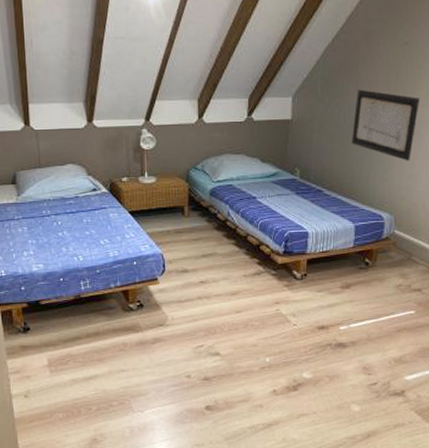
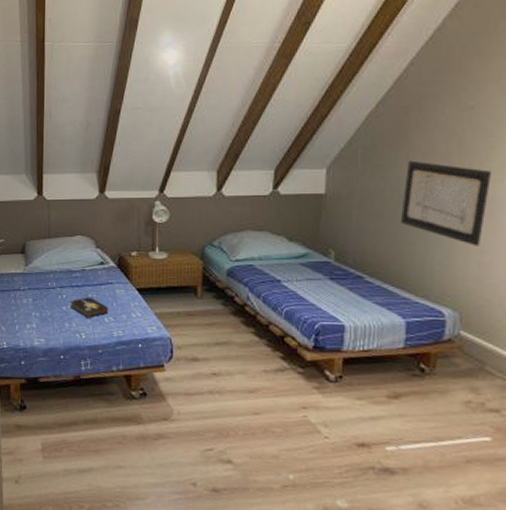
hardback book: none [65,222,104,242] -> present [69,297,108,318]

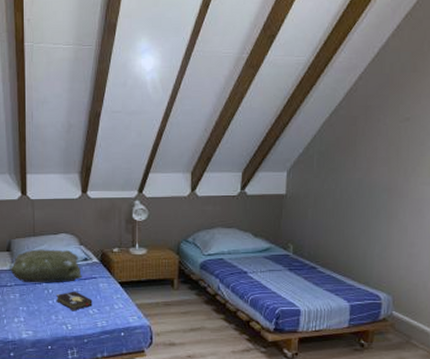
cushion: none [24,252,99,288] -> present [10,249,83,283]
wall art: present [400,160,491,246] -> none [347,165,421,240]

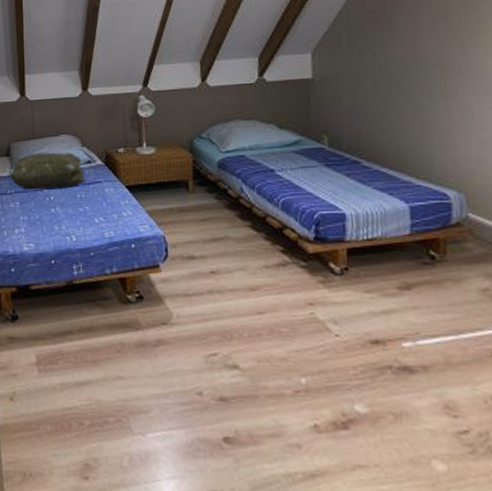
hardback book: present [55,291,93,310] -> none [58,197,98,219]

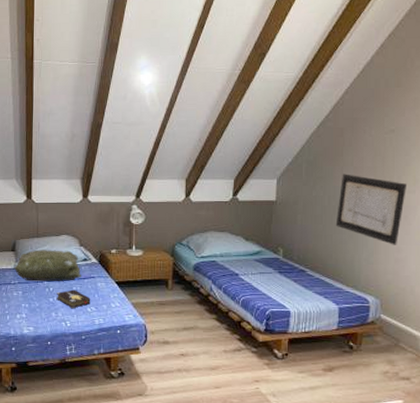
hardback book: none [58,197,98,219] -> present [56,289,91,308]
wall art: none [392,39,482,124] -> present [335,174,406,245]

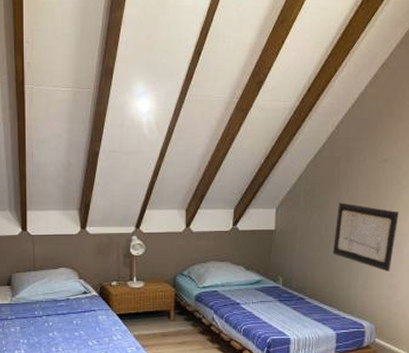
cushion: present [14,249,82,282] -> none [11,283,82,316]
hardback book: present [56,289,91,308] -> none [55,323,92,342]

